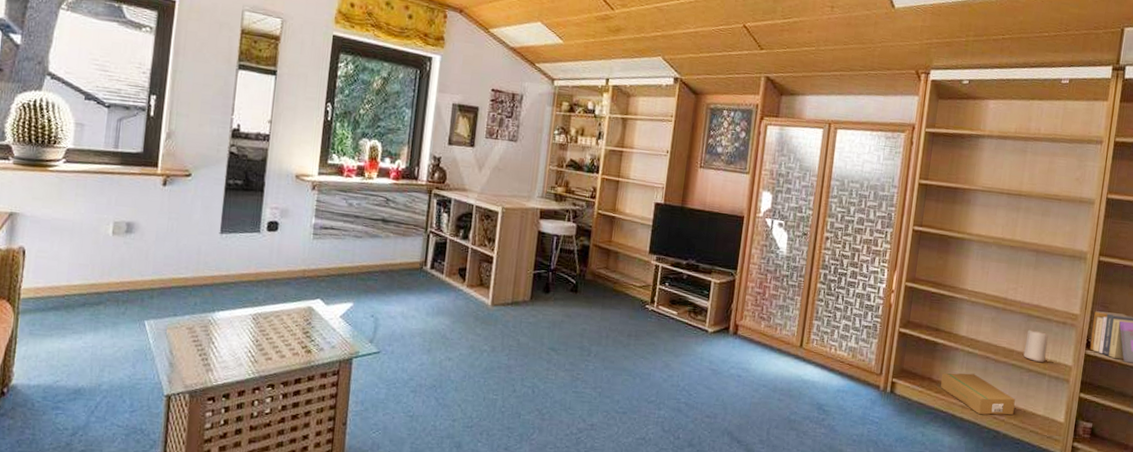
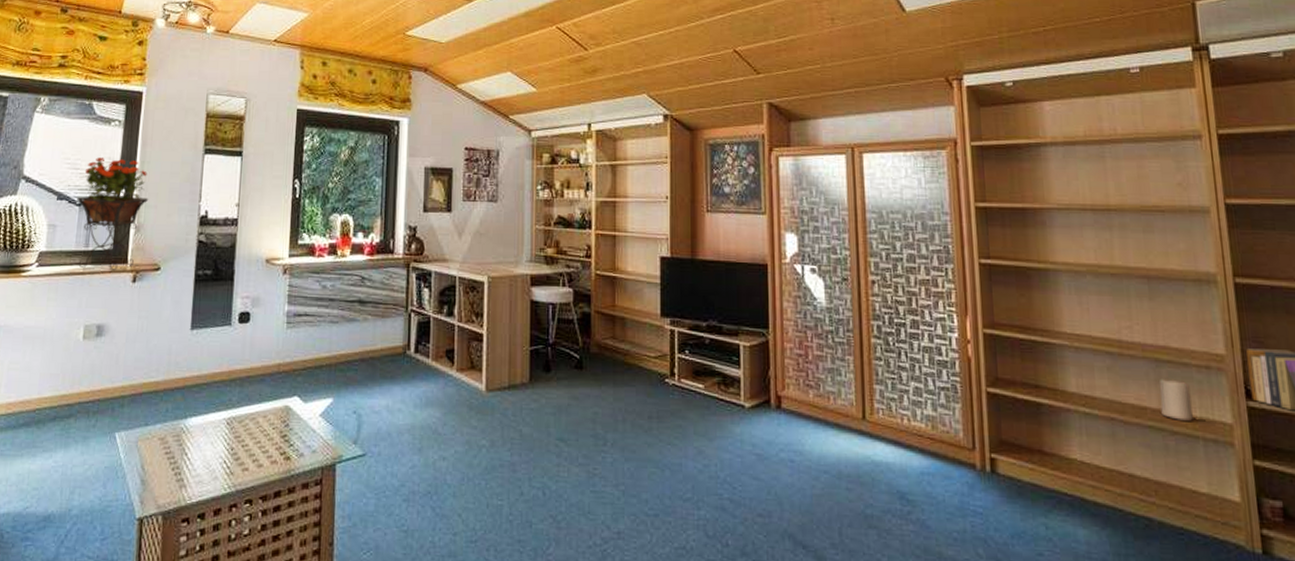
potted flower: none [106,61,181,174] -> present [77,157,149,271]
box: present [941,373,1015,415] -> none [1056,441,1166,497]

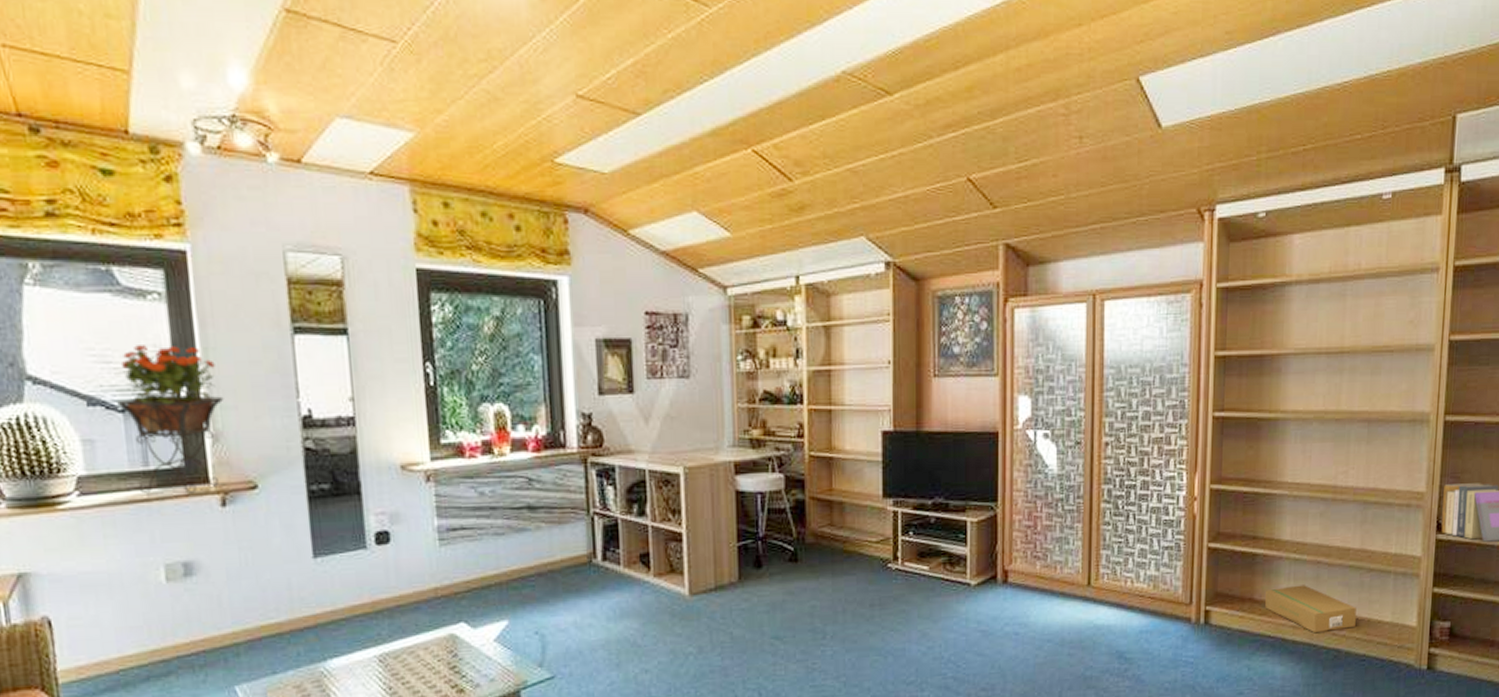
box: none [1056,441,1166,497] -> present [1265,585,1356,634]
candle: present [1158,377,1194,421] -> none [1362,518,1390,558]

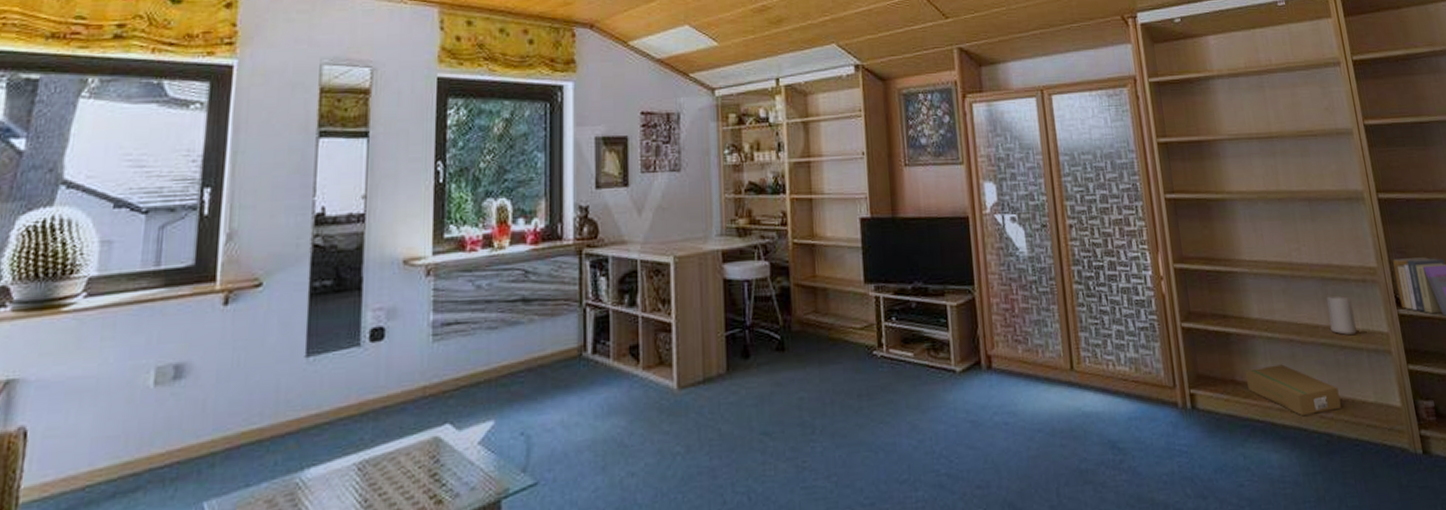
potted flower: present [117,345,224,494] -> none [142,150,245,294]
candle: none [1362,518,1390,558] -> present [1326,294,1358,335]

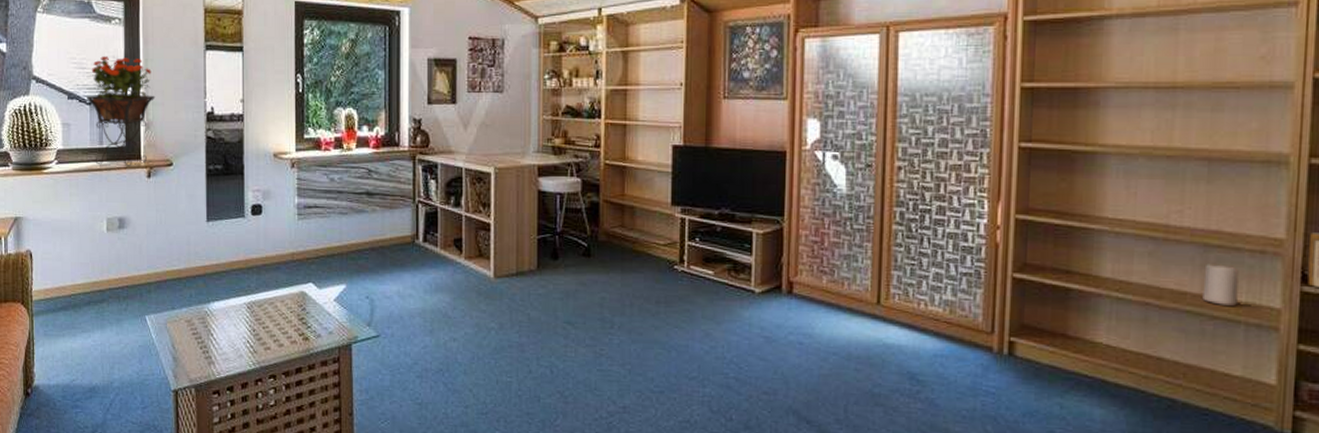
potted flower: none [142,150,245,294] -> present [87,56,156,167]
box: present [1246,364,1341,417] -> none [1081,325,1196,379]

